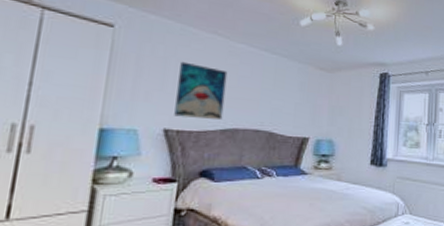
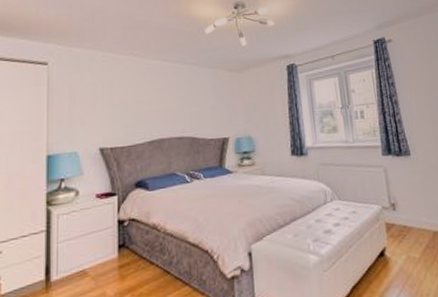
wall art: present [174,61,228,119] -> none [106,84,149,135]

